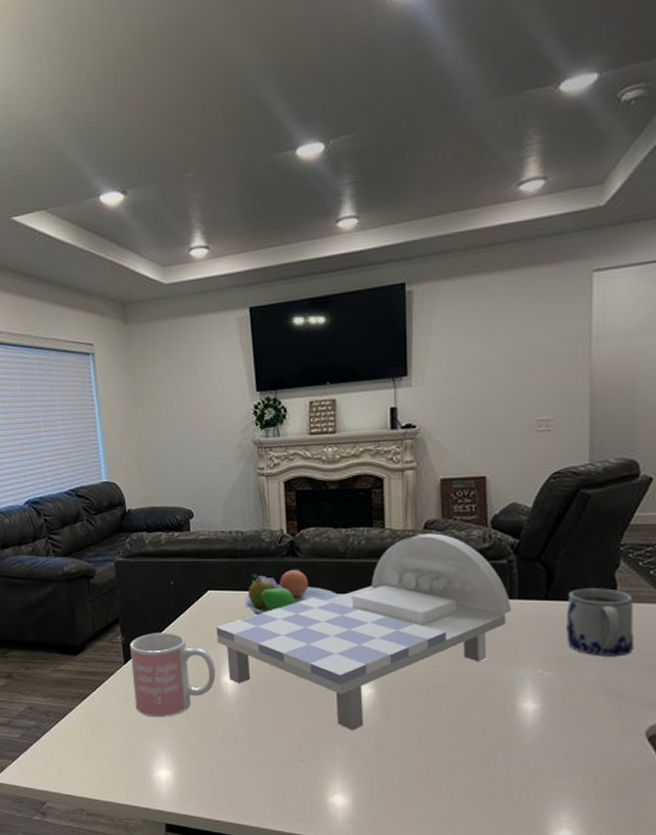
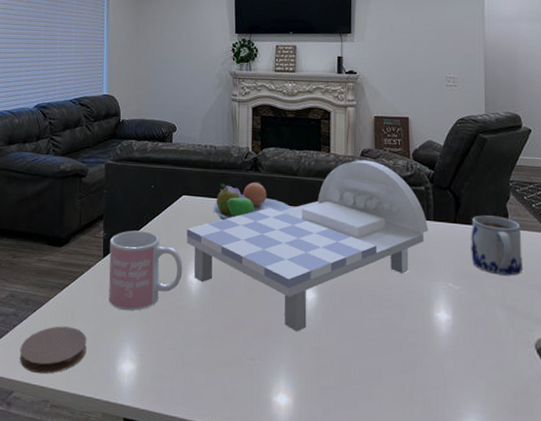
coaster: none [47,736,118,784] -> present [19,326,87,374]

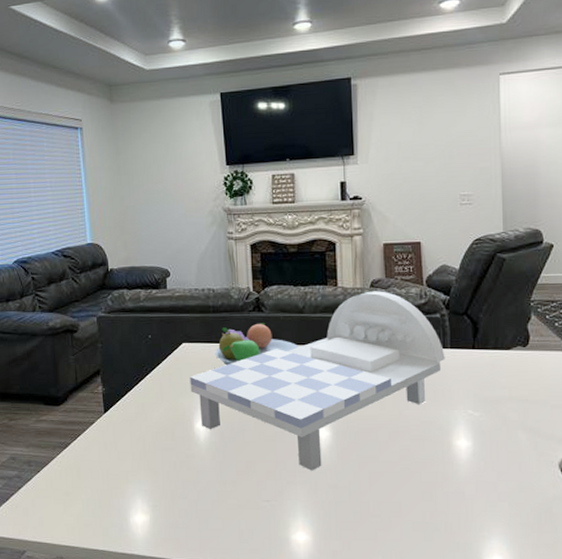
coaster: present [19,326,87,374] -> none [27,484,96,532]
mug: present [108,230,183,311] -> none [110,383,189,464]
mug: present [471,215,522,276] -> none [490,338,545,398]

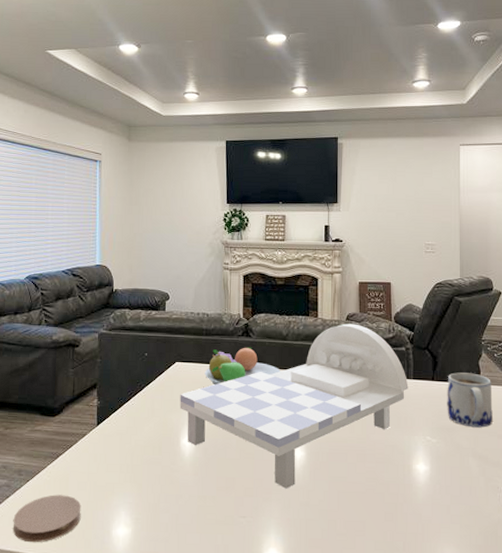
coaster: none [27,484,96,532] -> present [12,494,81,543]
mug: none [490,338,545,398] -> present [447,372,493,428]

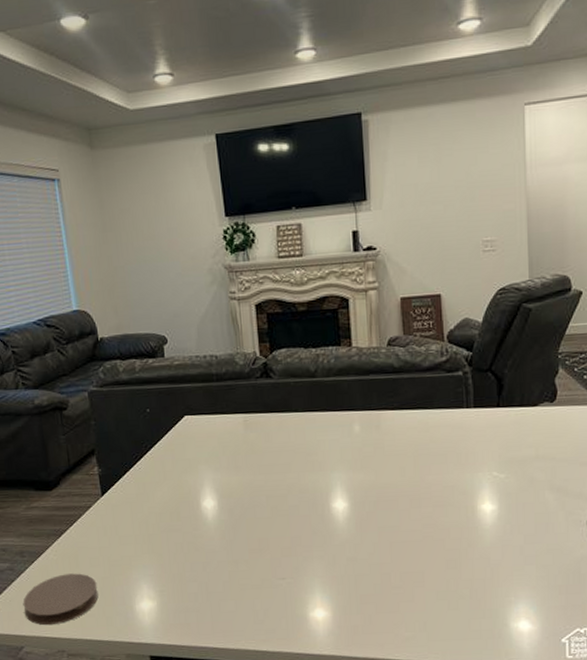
bed: present [179,323,409,489] -> none [194,349,469,545]
fruit bowl: present [205,347,280,386] -> none [220,390,311,438]
mug: present [447,372,493,428] -> none [516,393,573,457]

